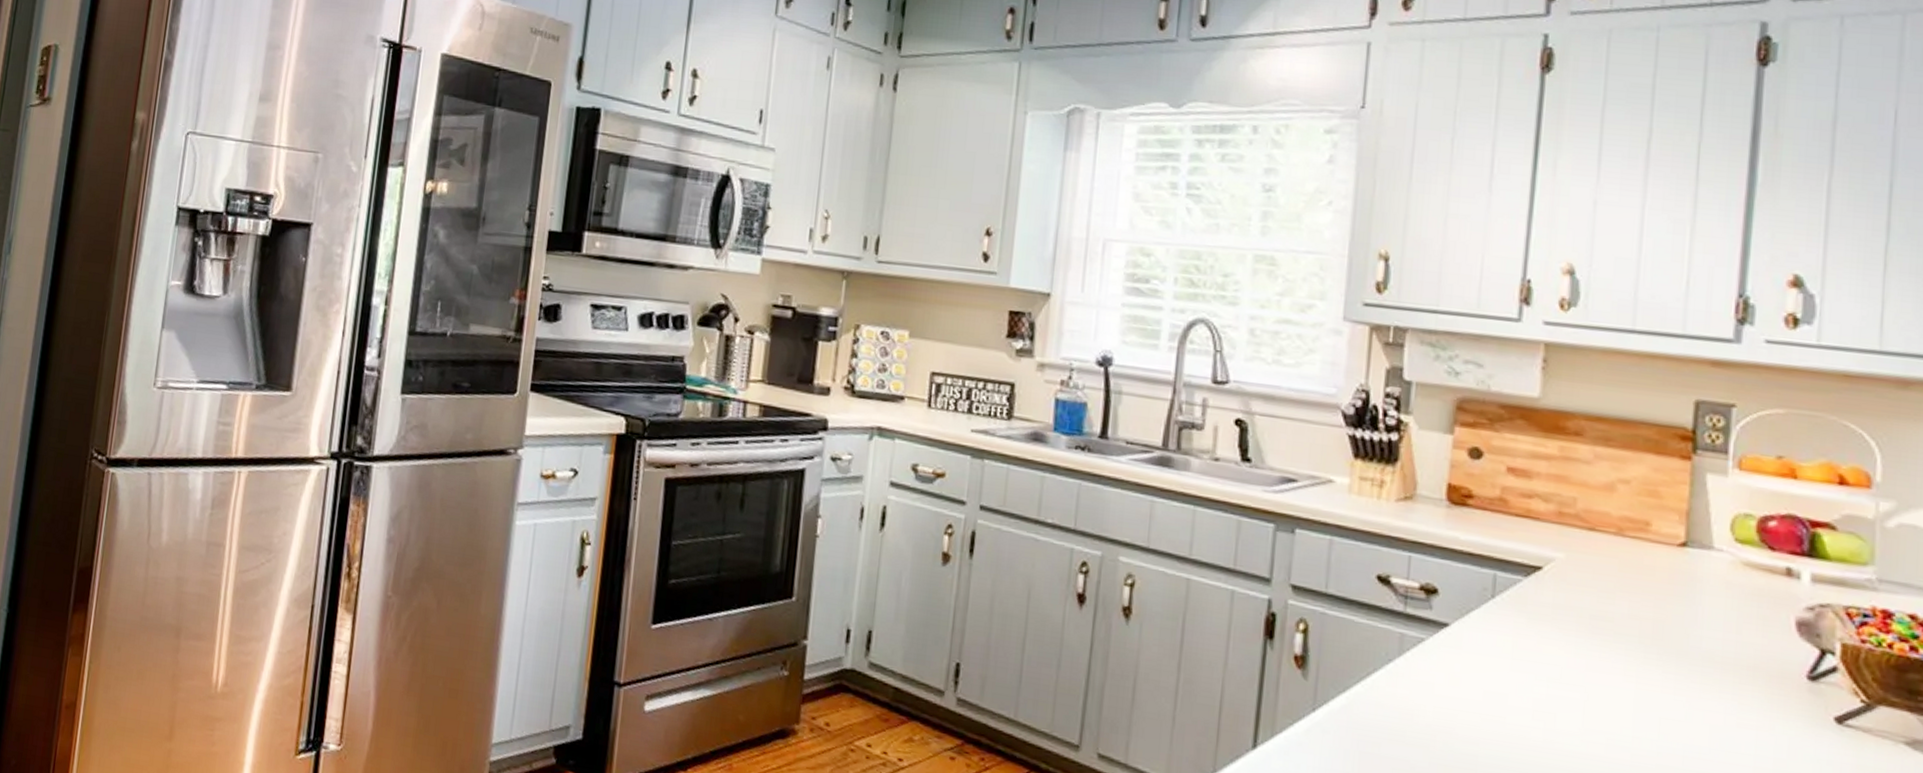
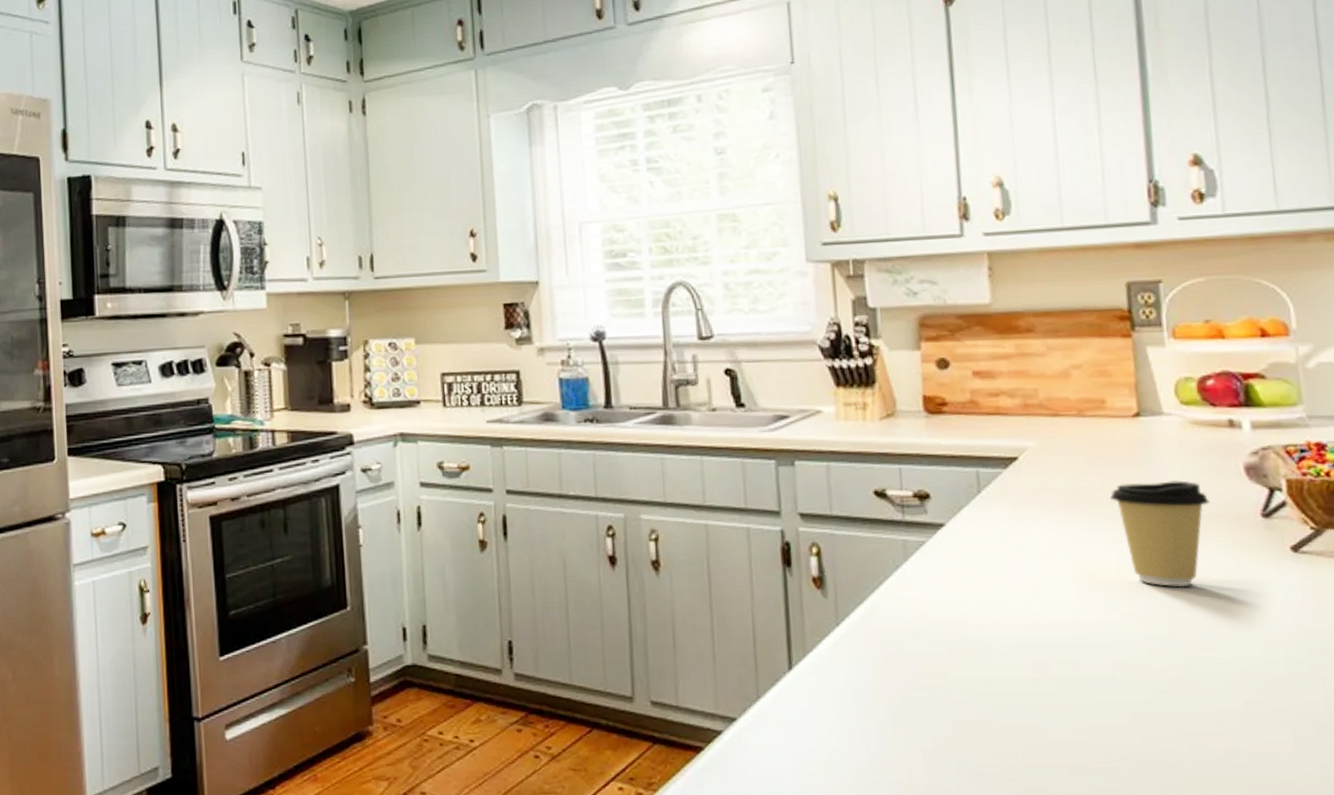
coffee cup: none [1639,616,1751,740] -> present [1110,480,1210,588]

